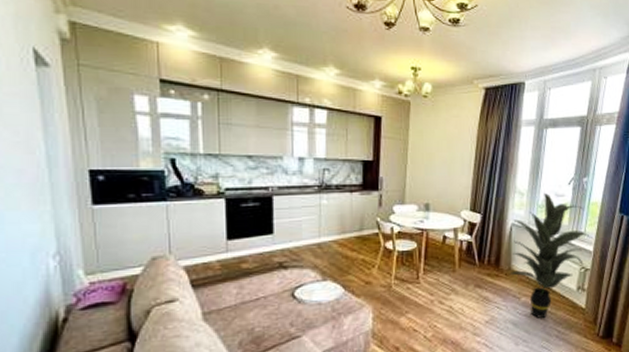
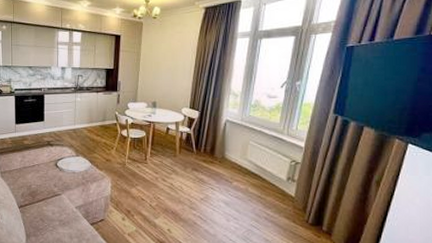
indoor plant: present [509,192,594,318] -> none [223,94,306,201]

